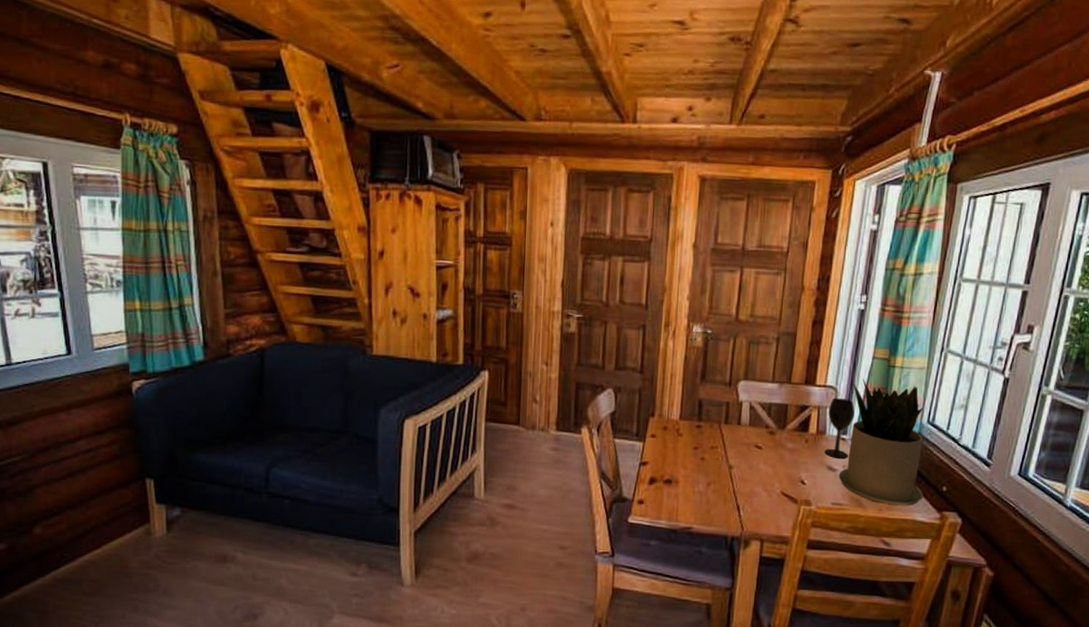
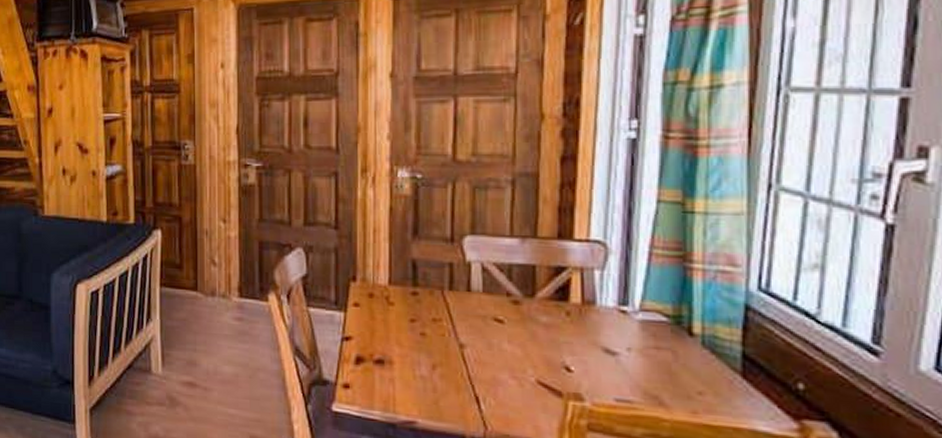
wine glass: present [825,397,855,459] -> none [597,255,637,339]
planter: present [838,378,924,506] -> none [622,229,766,409]

